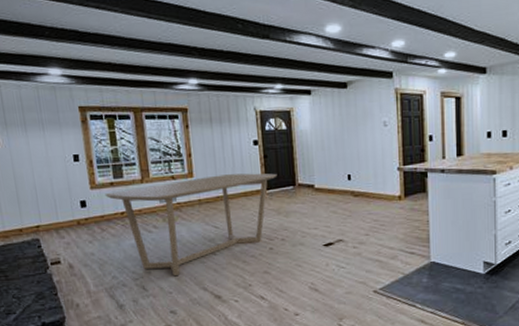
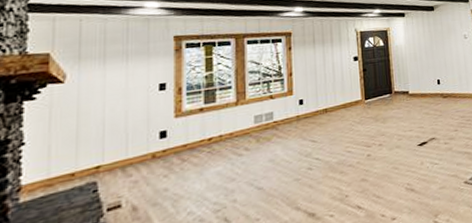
dining table: present [105,173,277,277] -> none [192,84,375,200]

